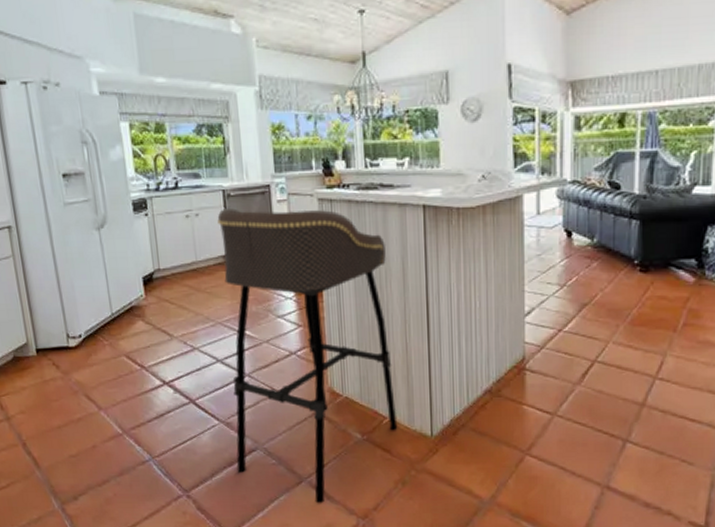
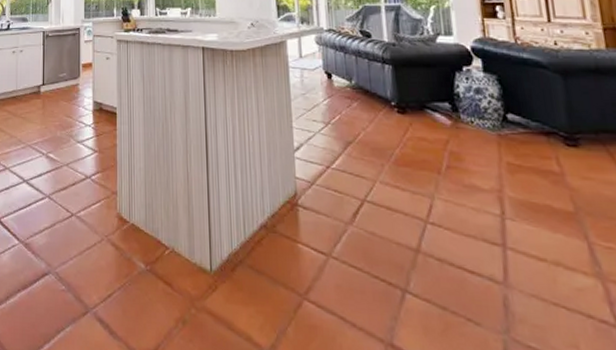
bar stool: present [217,208,398,504] -> none [29,47,179,340]

